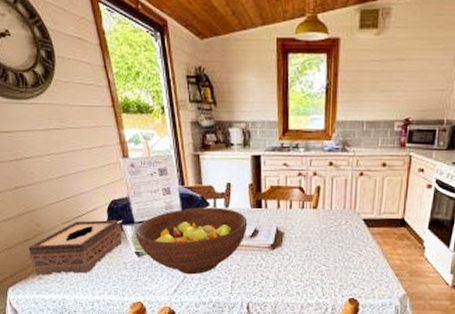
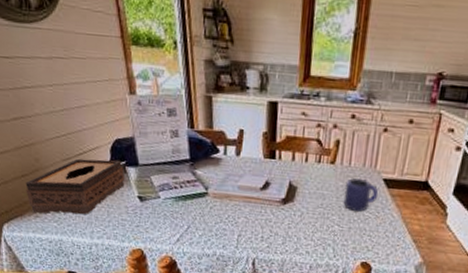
fruit bowl: present [135,207,248,275] -> none [139,153,259,225]
mug: none [328,220,360,251] -> present [343,178,379,212]

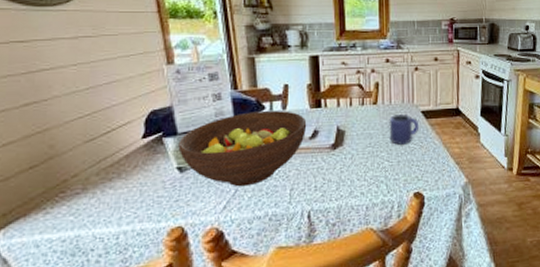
tissue box: present [26,158,125,215] -> none [33,132,162,210]
fruit bowl: none [139,153,259,225] -> present [178,110,307,187]

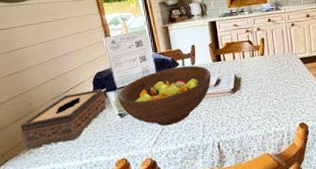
tissue box: none [33,132,162,210] -> present [20,88,107,150]
mug: present [389,113,420,145] -> none [274,61,299,86]

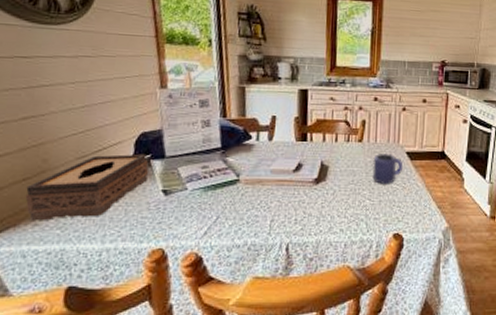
fruit bowl: present [118,65,212,126] -> none [165,140,292,214]
mug: none [274,61,299,86] -> present [372,153,404,184]

